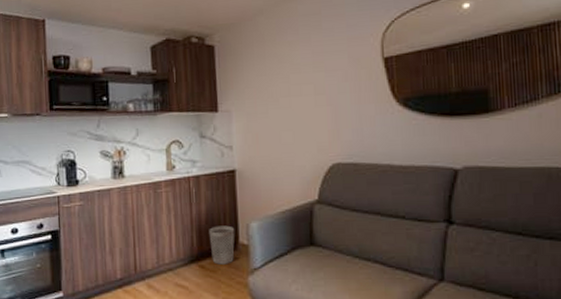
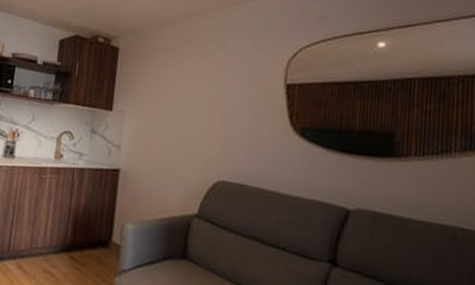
wastebasket: present [209,225,235,265] -> none [83,220,110,261]

